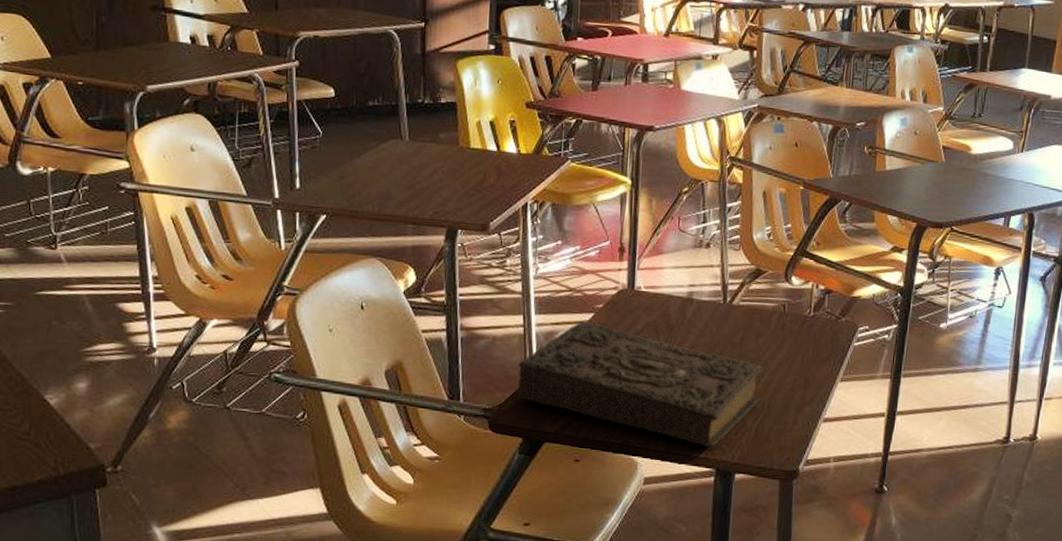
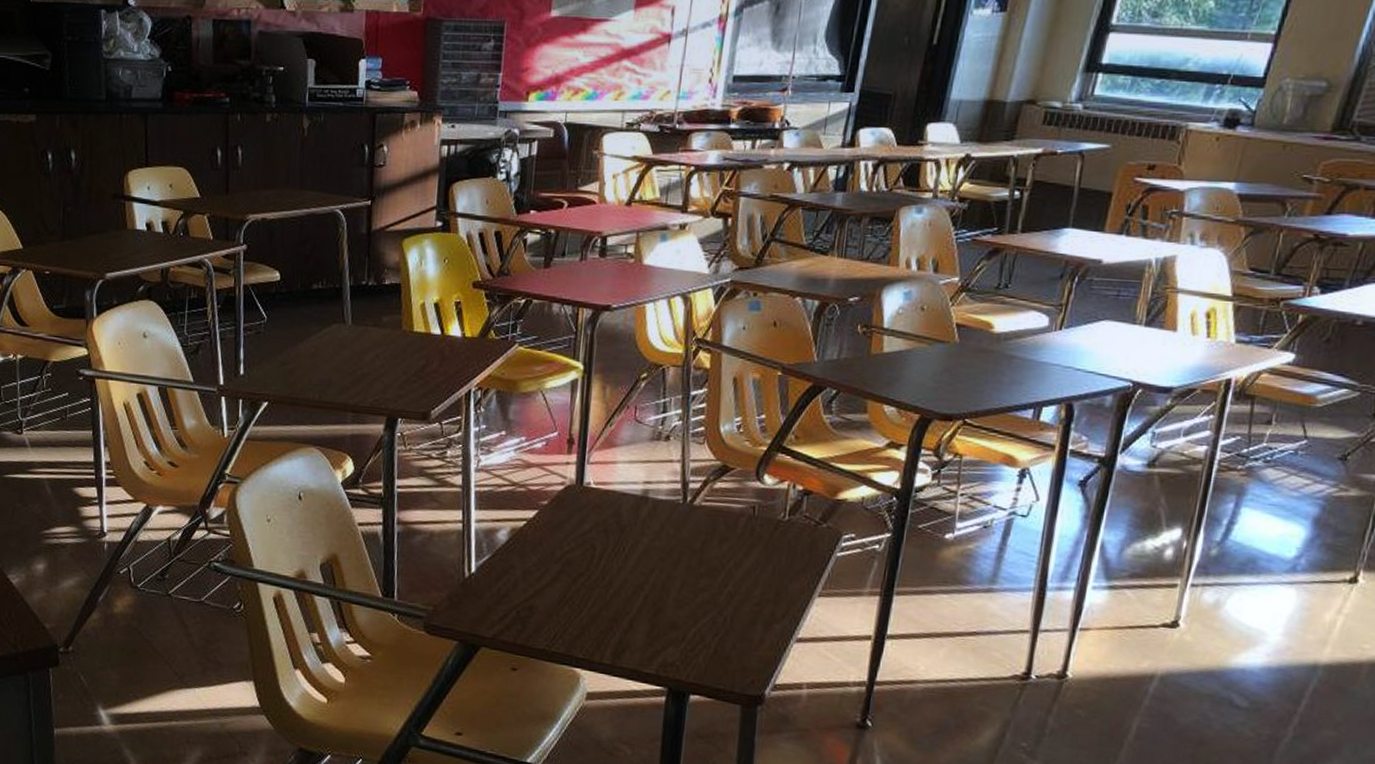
book: present [517,321,764,449] -> none [453,518,727,665]

